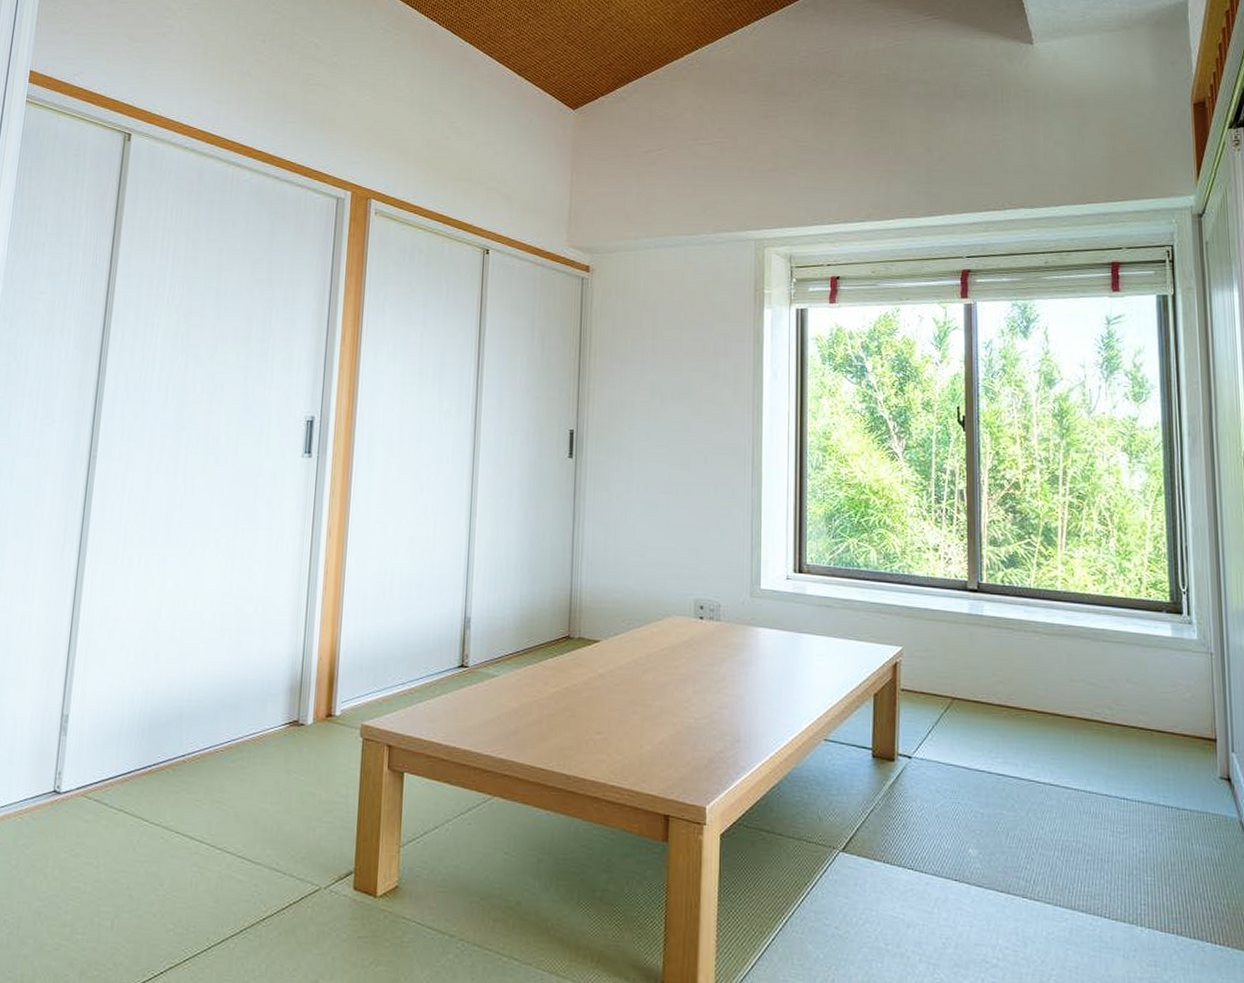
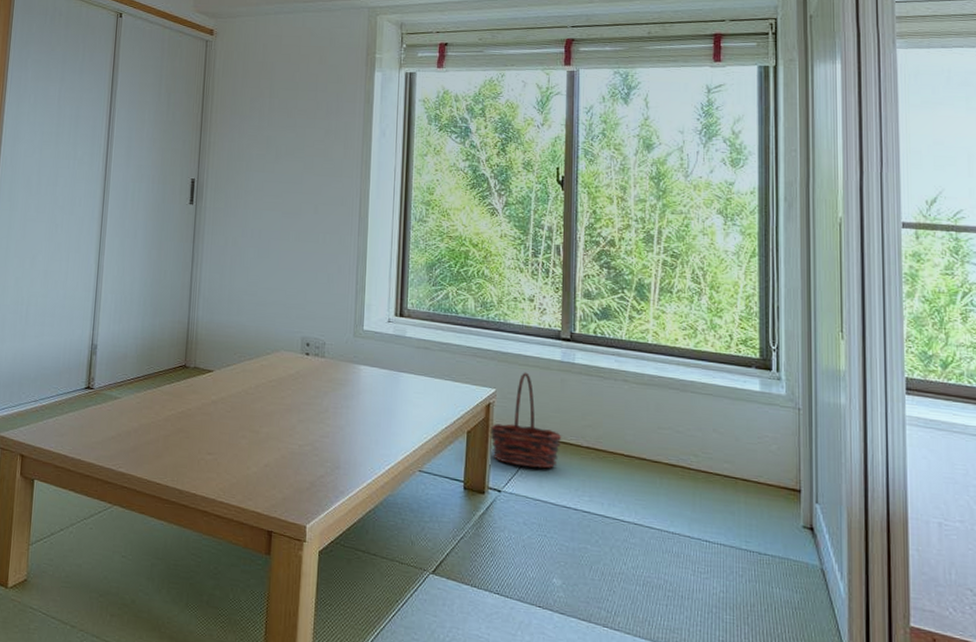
basket: none [898,627,973,731] -> present [490,372,562,469]

